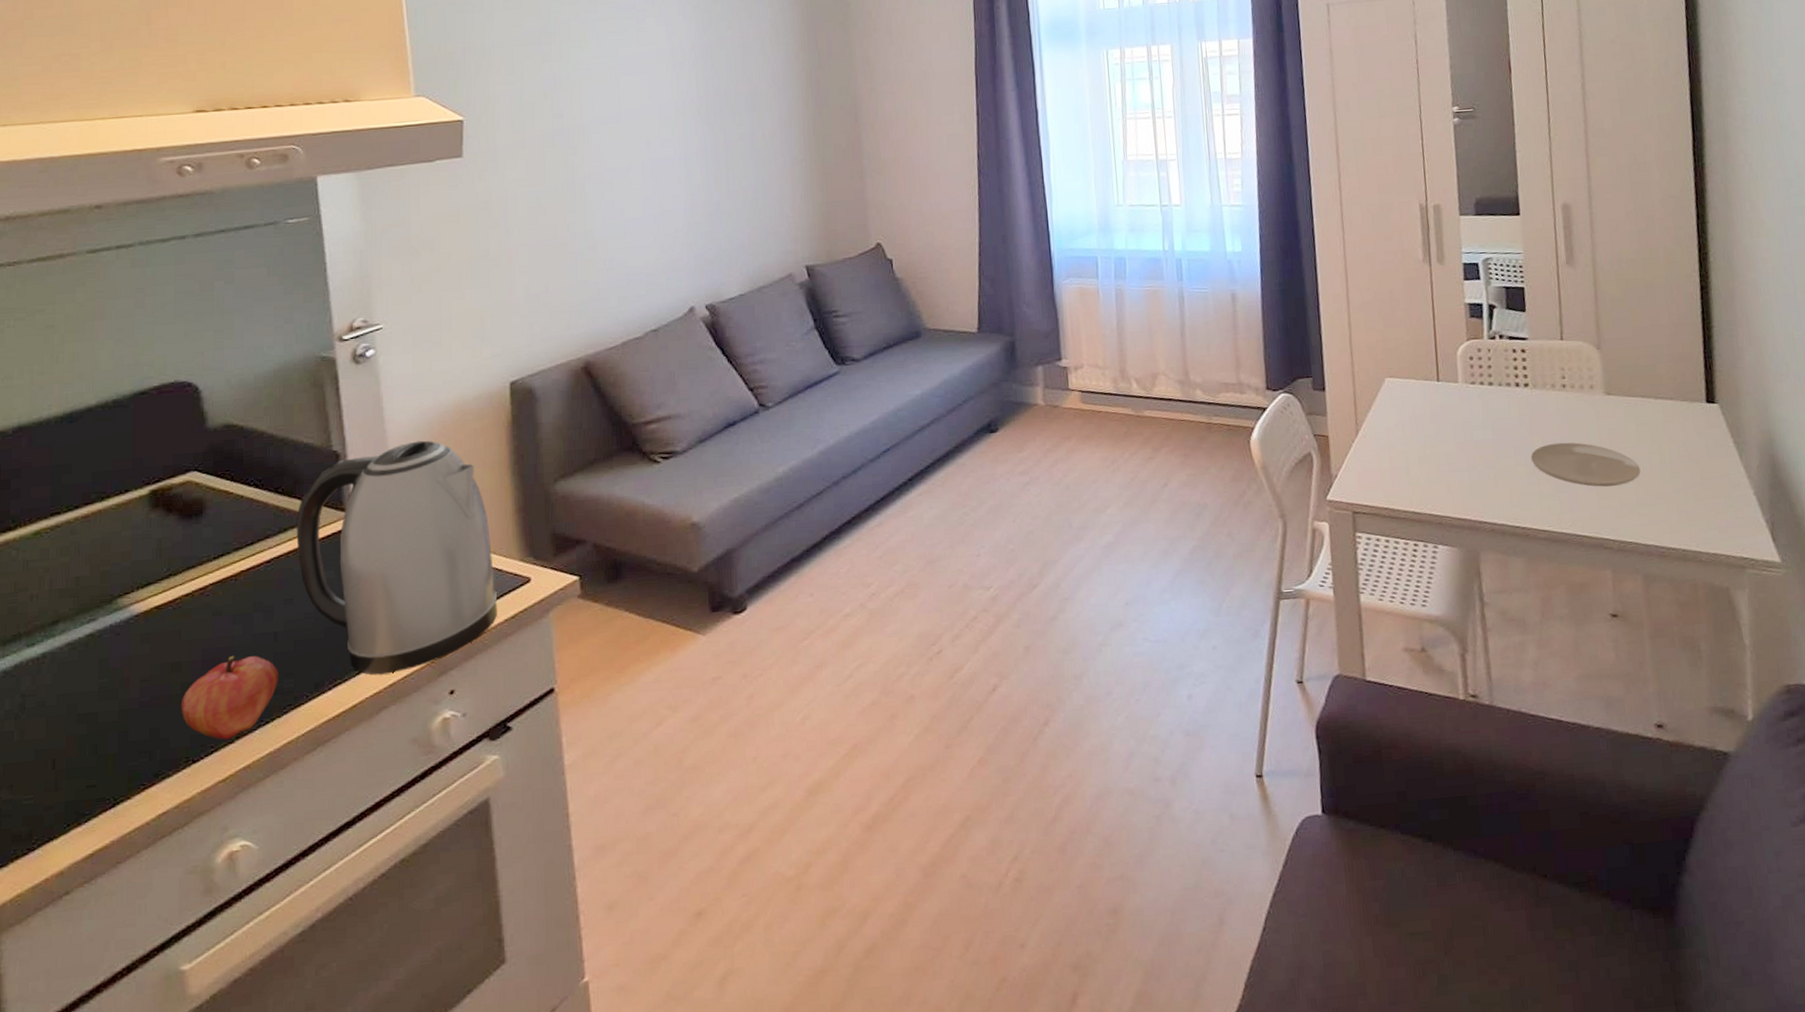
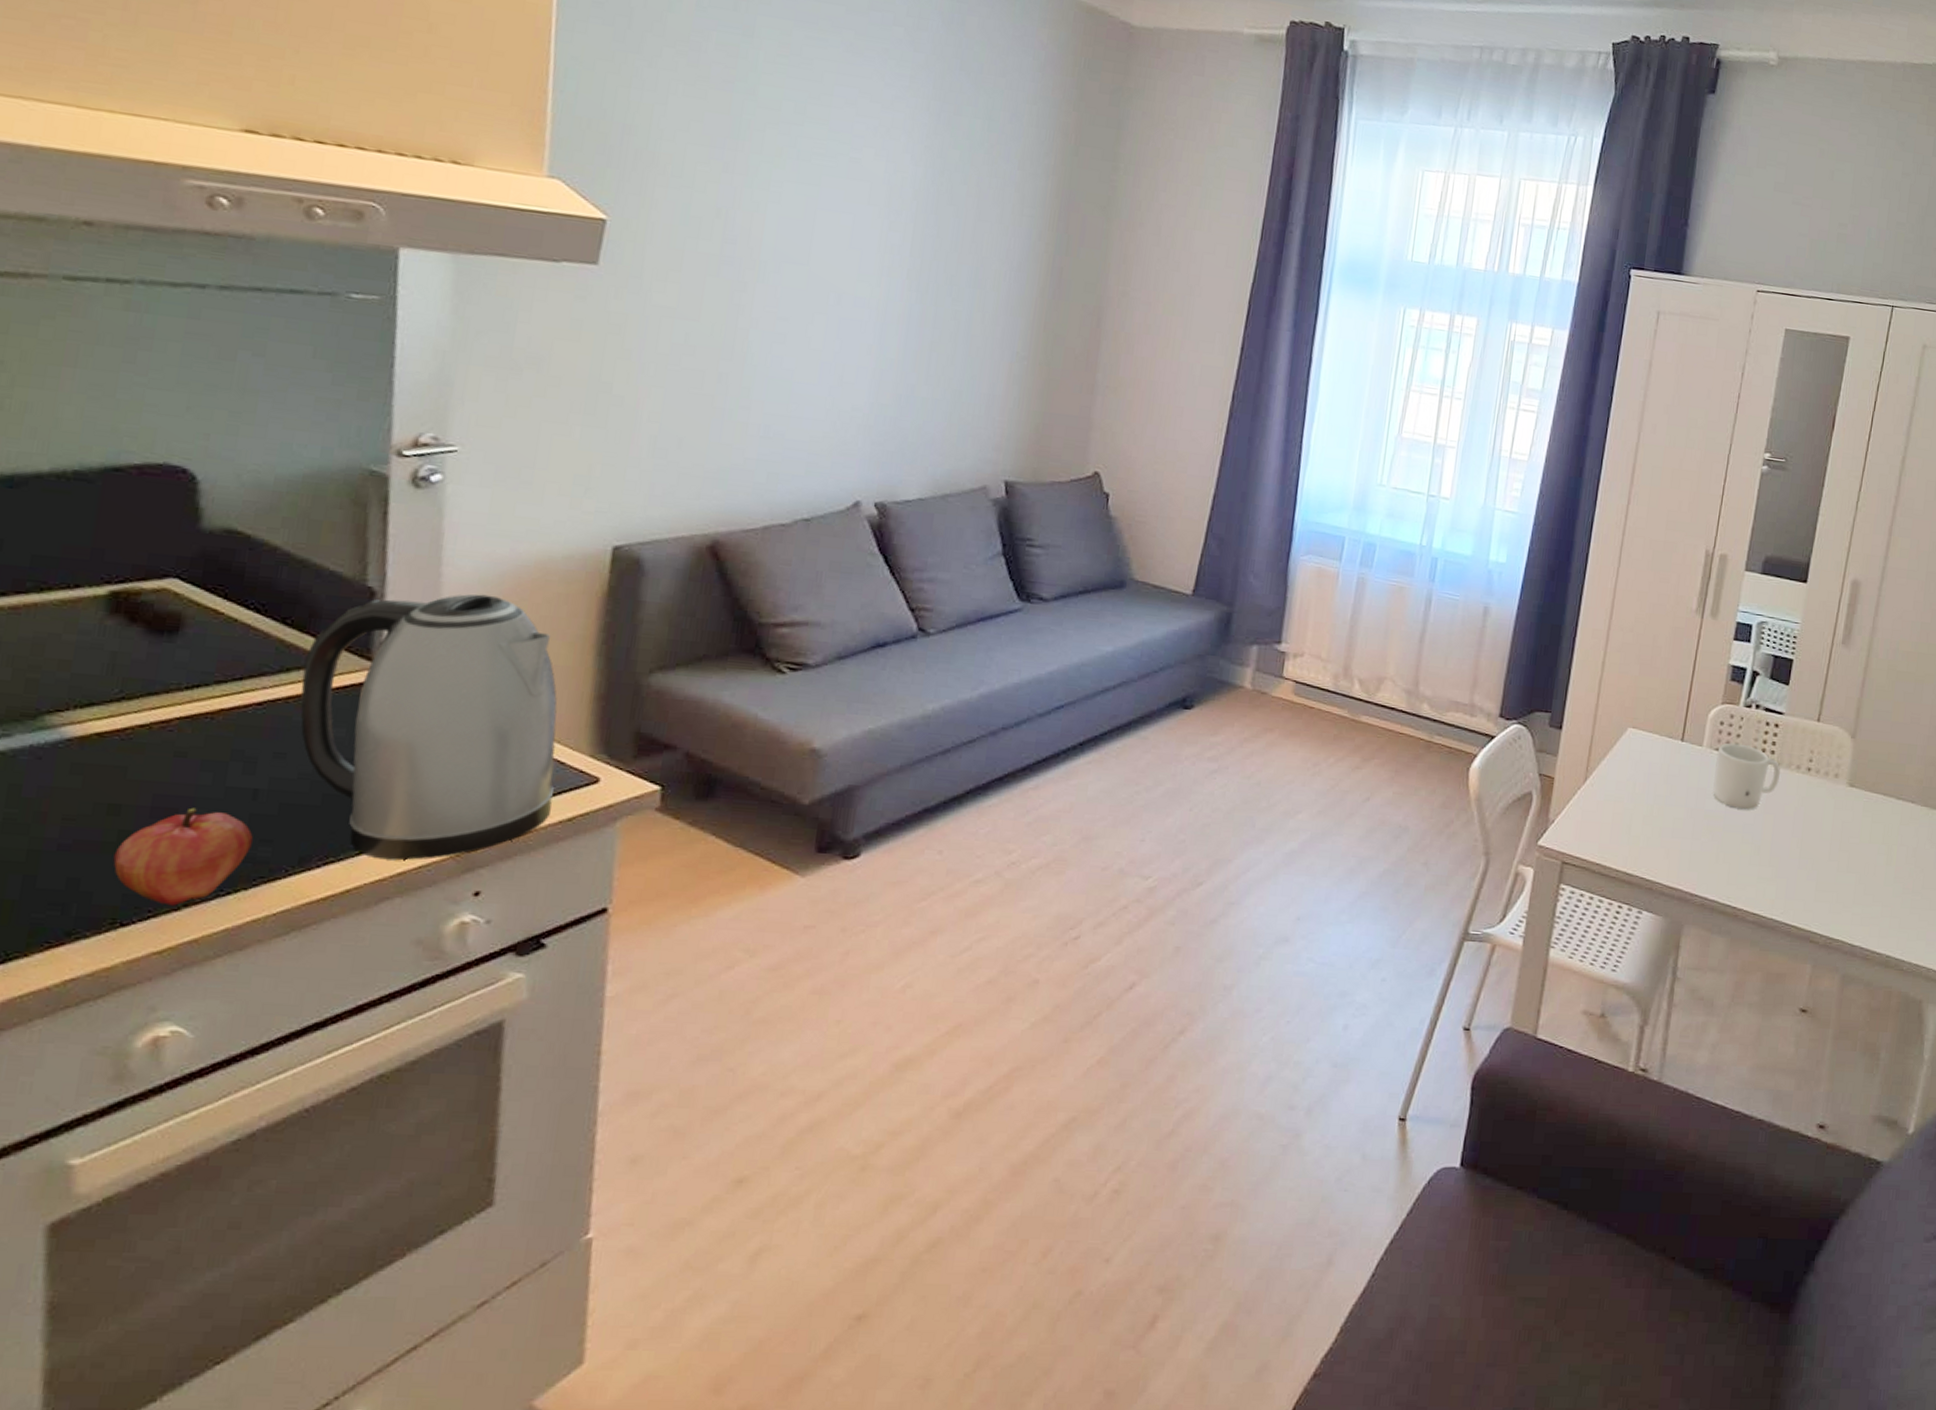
mug: none [1473,374,1538,434] -> present [1713,742,1781,809]
plate: present [1530,442,1641,487] -> none [1758,826,1865,881]

